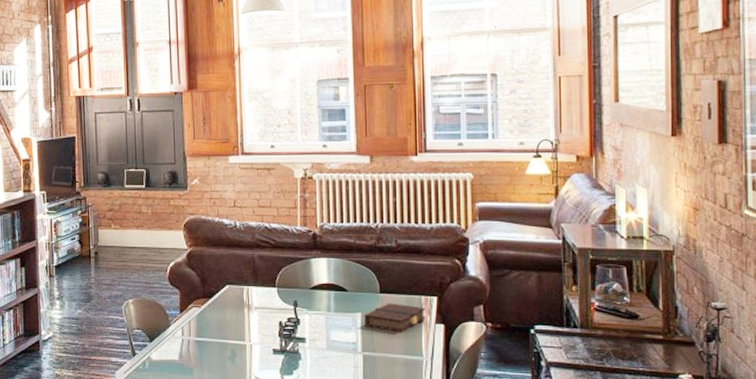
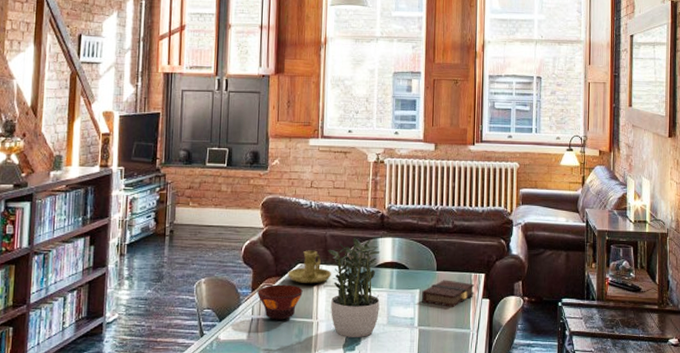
bowl: none [186,306,233,342] -> present [257,284,303,320]
candle holder: none [216,271,262,306] -> present [288,250,331,284]
potted plant: none [255,257,317,361] -> present [325,237,380,337]

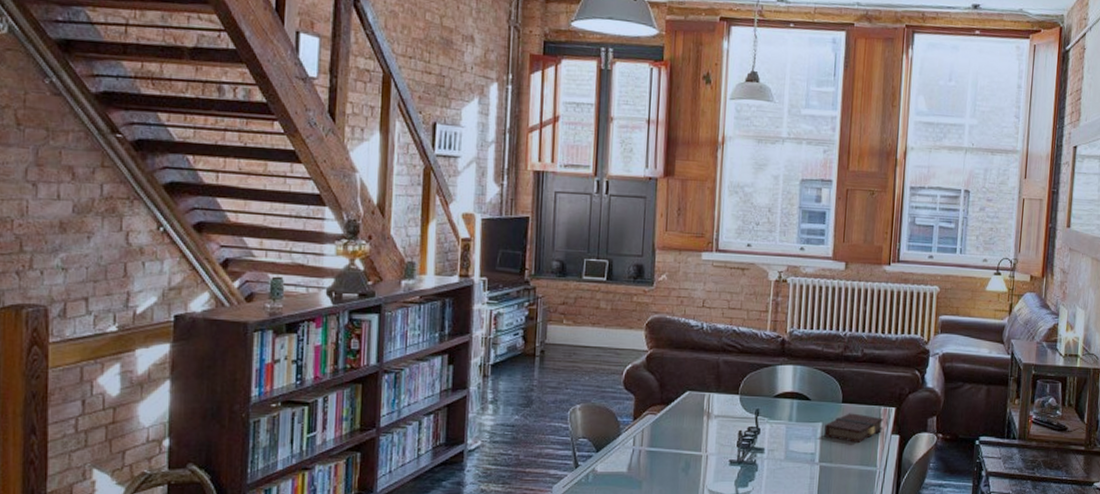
bowl: present [257,284,303,320] -> none [640,413,691,452]
candle holder: present [288,250,331,284] -> none [674,376,724,414]
potted plant: present [325,237,380,337] -> none [717,363,780,473]

